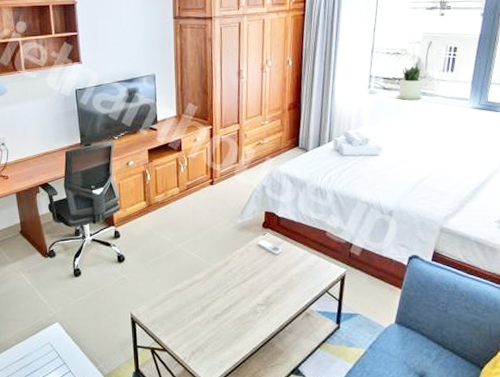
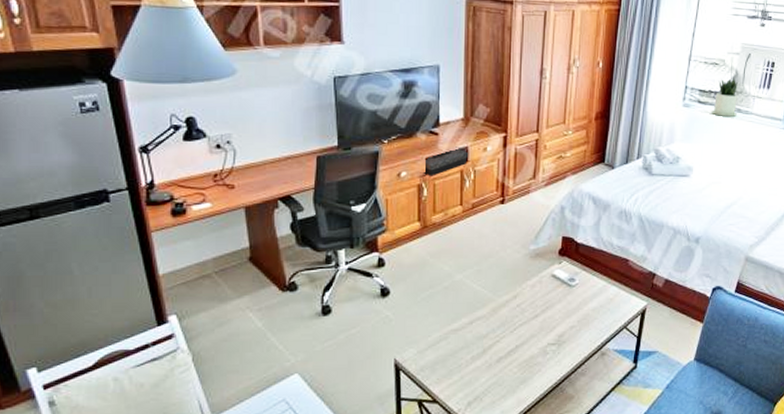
decorative box: none [146,139,182,164] -> present [423,147,468,176]

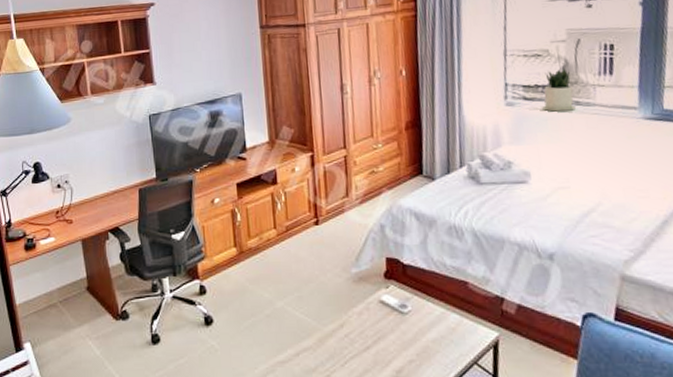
decorative box: present [423,147,468,176] -> none [235,170,277,201]

